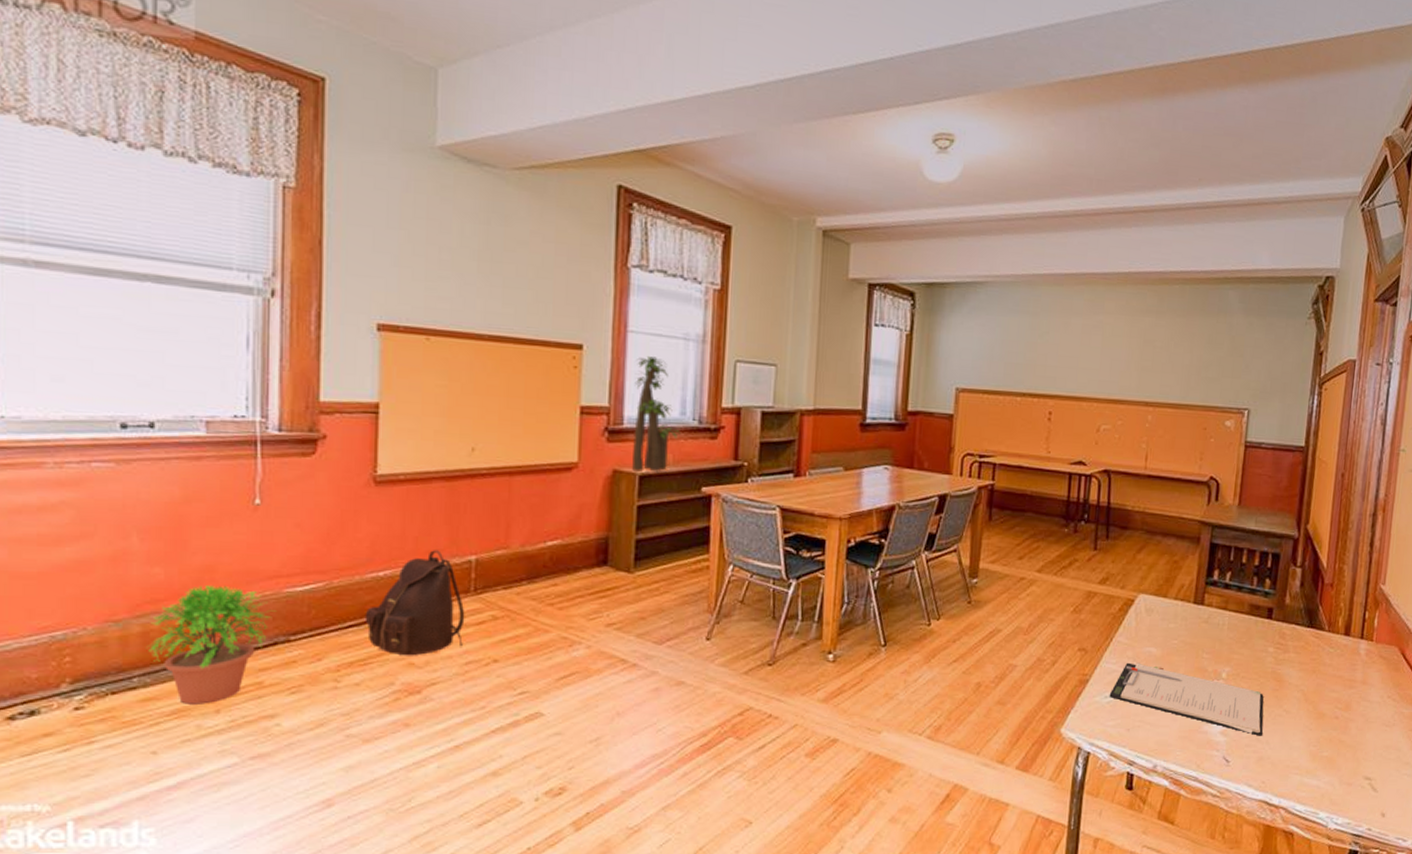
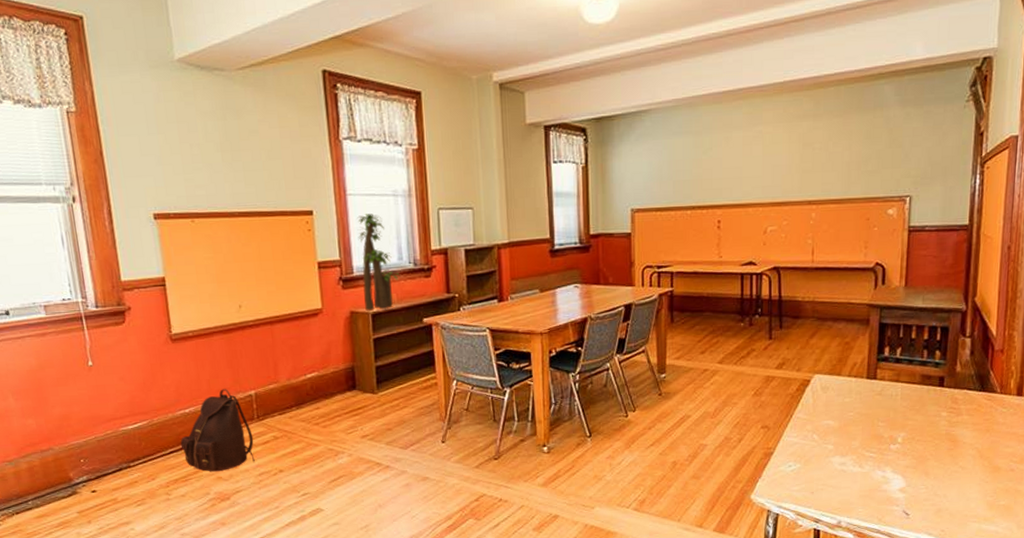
potted plant: present [148,585,276,704] -> none [34,428,117,518]
clipboard: present [1109,662,1264,736] -> none [792,434,940,491]

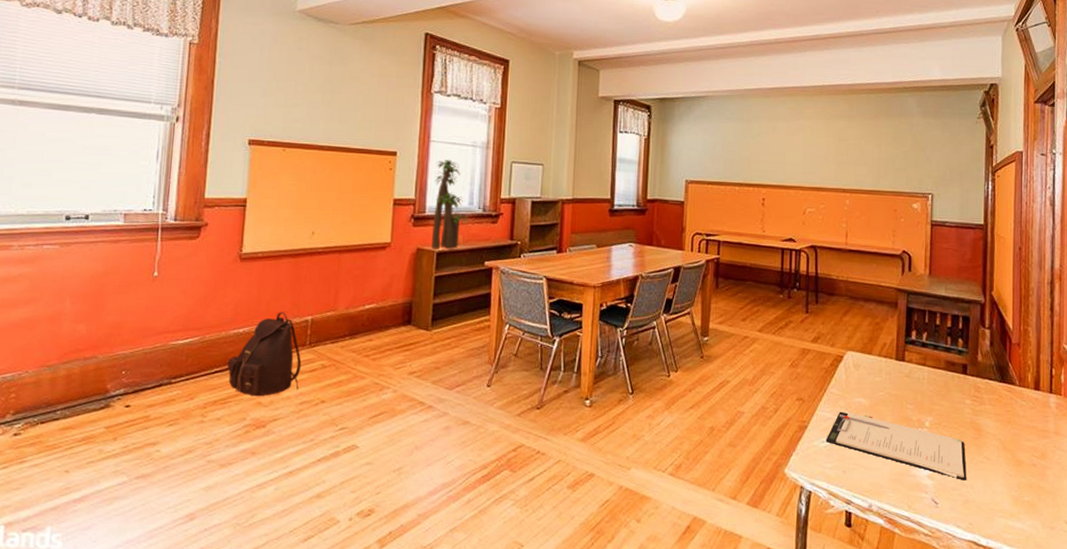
clipboard: none [792,434,940,491] -> present [826,411,967,481]

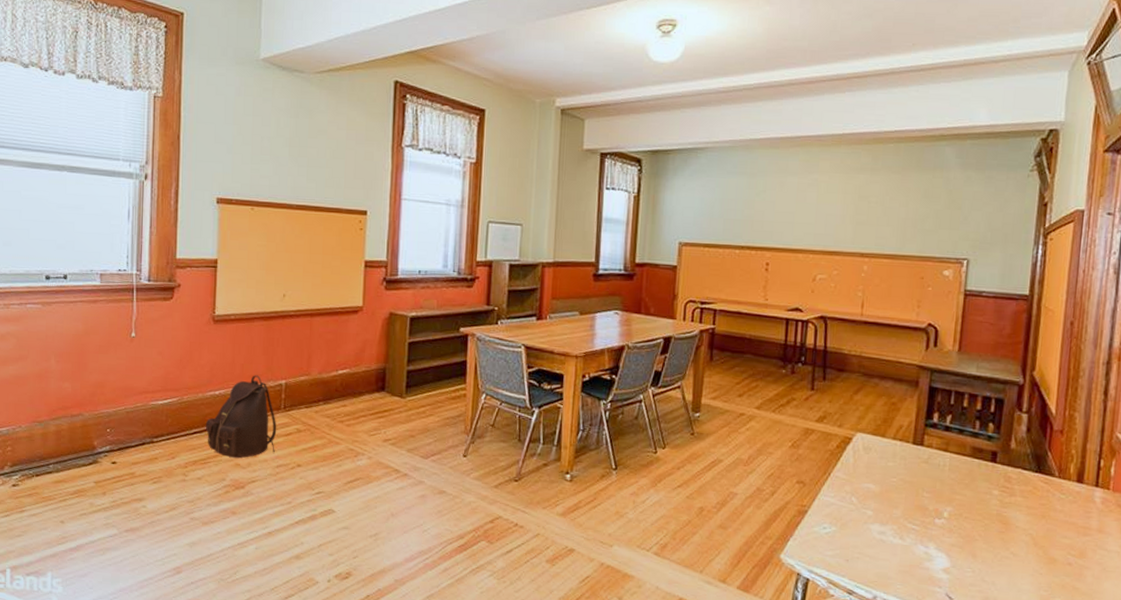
plant: present [431,160,469,250] -> none [405,219,443,315]
clipboard: present [826,411,967,481] -> none [827,497,989,577]

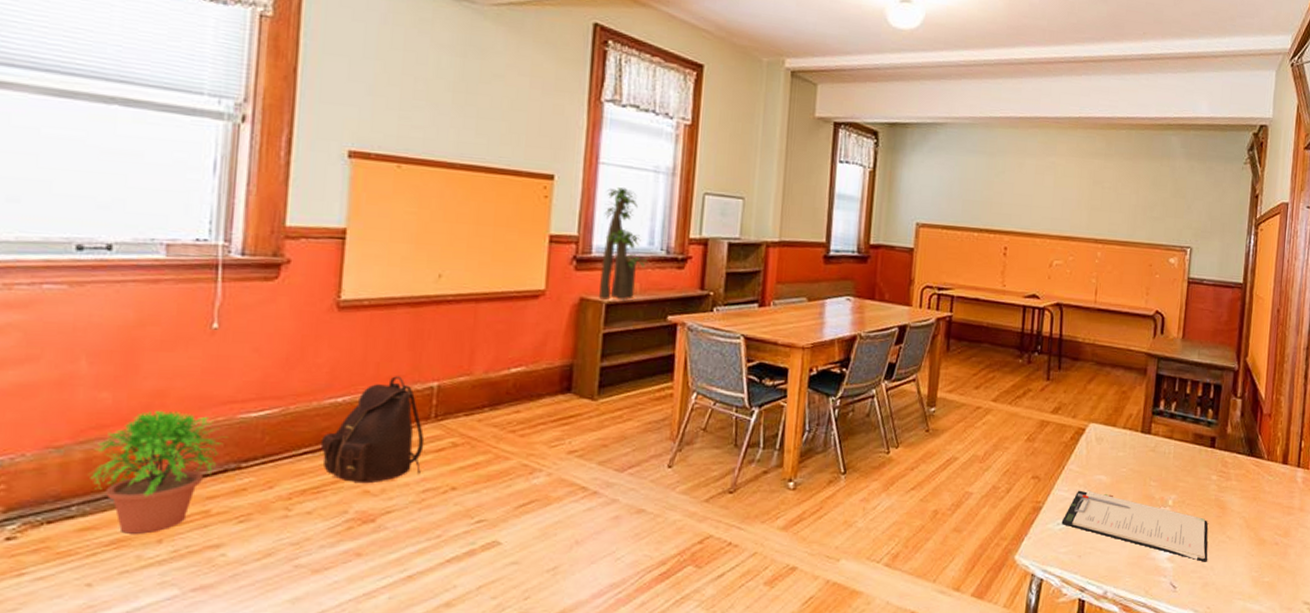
potted plant: none [60,397,144,487] -> present [90,410,228,534]
plant: none [405,219,443,315] -> present [599,187,649,301]
clipboard: none [827,497,989,577] -> present [1061,490,1208,562]

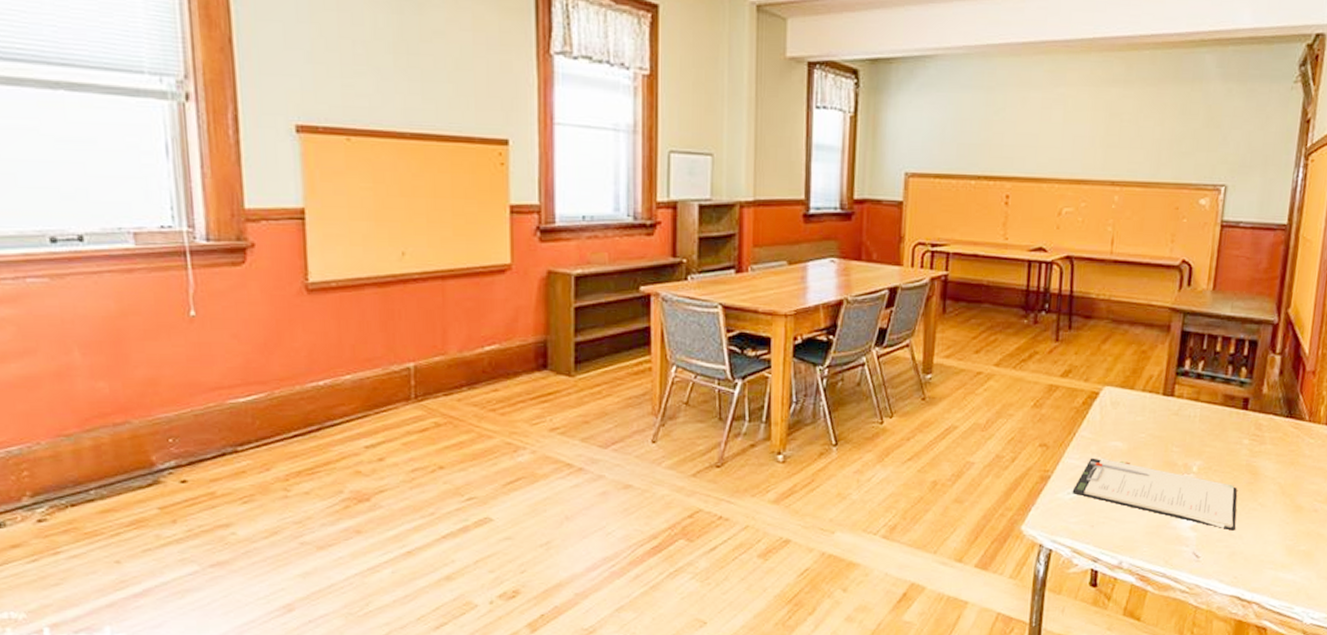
potted plant: present [90,410,228,534] -> none [101,398,221,515]
backpack: present [320,376,425,482] -> none [308,358,408,463]
plant: present [599,187,649,301] -> none [564,150,615,272]

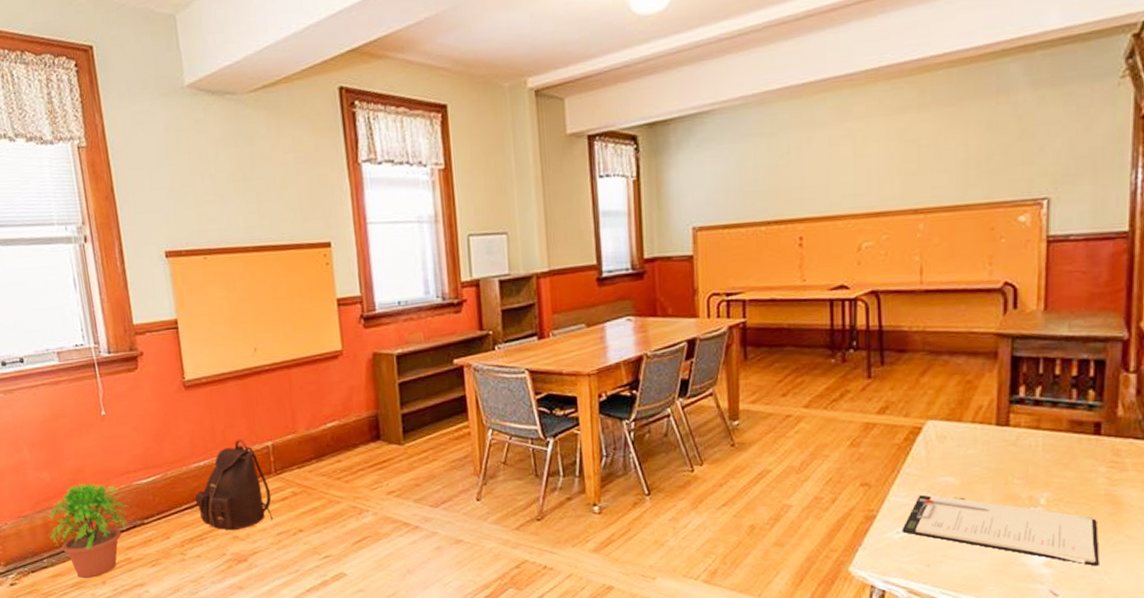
potted plant: none [101,398,221,515] -> present [48,482,131,578]
backpack: none [308,358,408,463] -> present [194,439,273,530]

